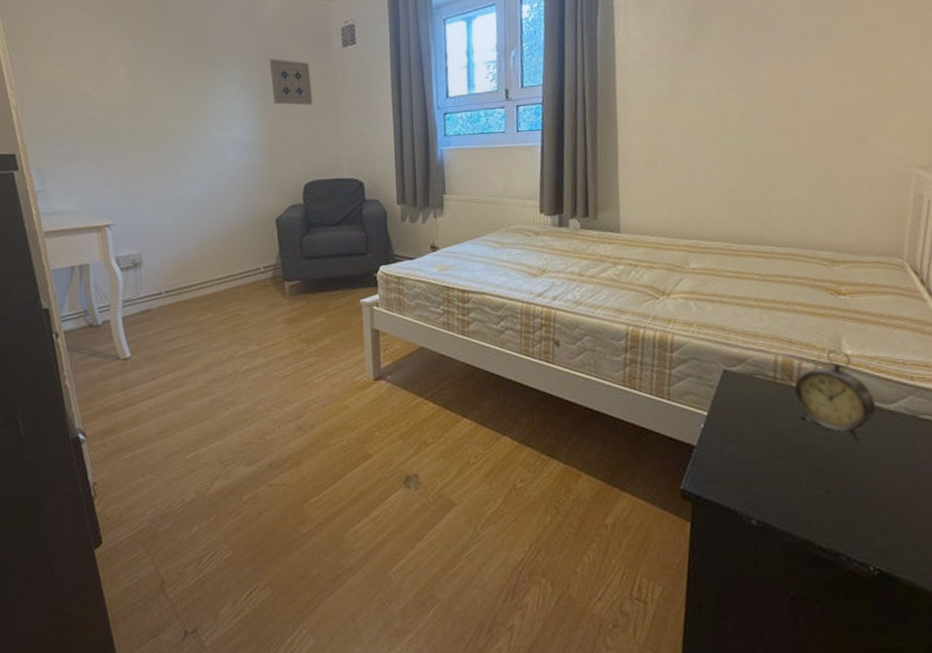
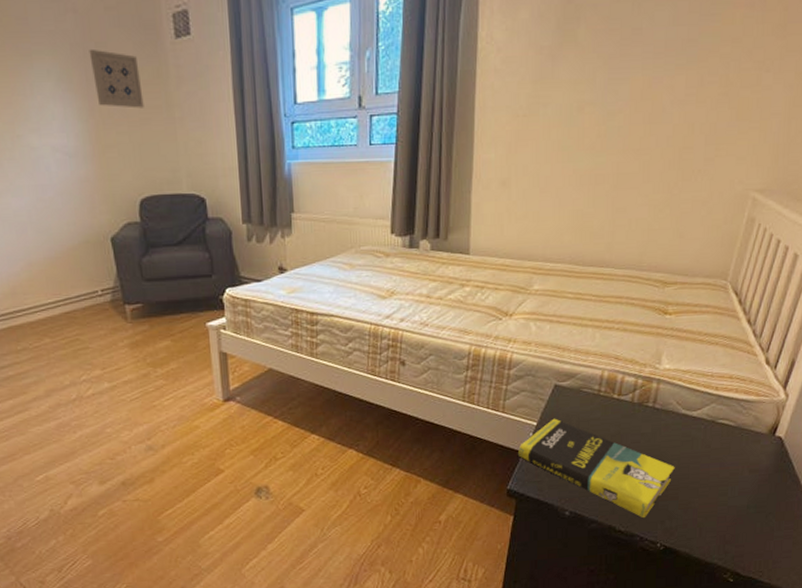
book: none [689,408,877,533] -> present [518,418,675,519]
alarm clock: present [793,349,876,443] -> none [614,364,683,445]

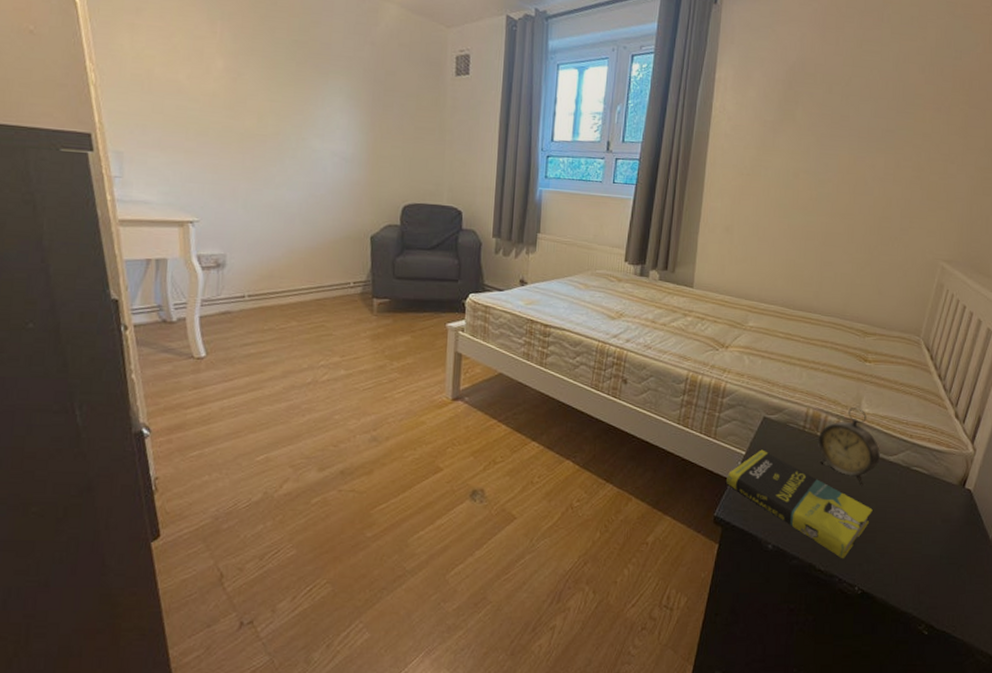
wall art: present [89,48,144,109] -> none [379,75,421,129]
alarm clock: none [614,364,683,445] -> present [817,407,880,487]

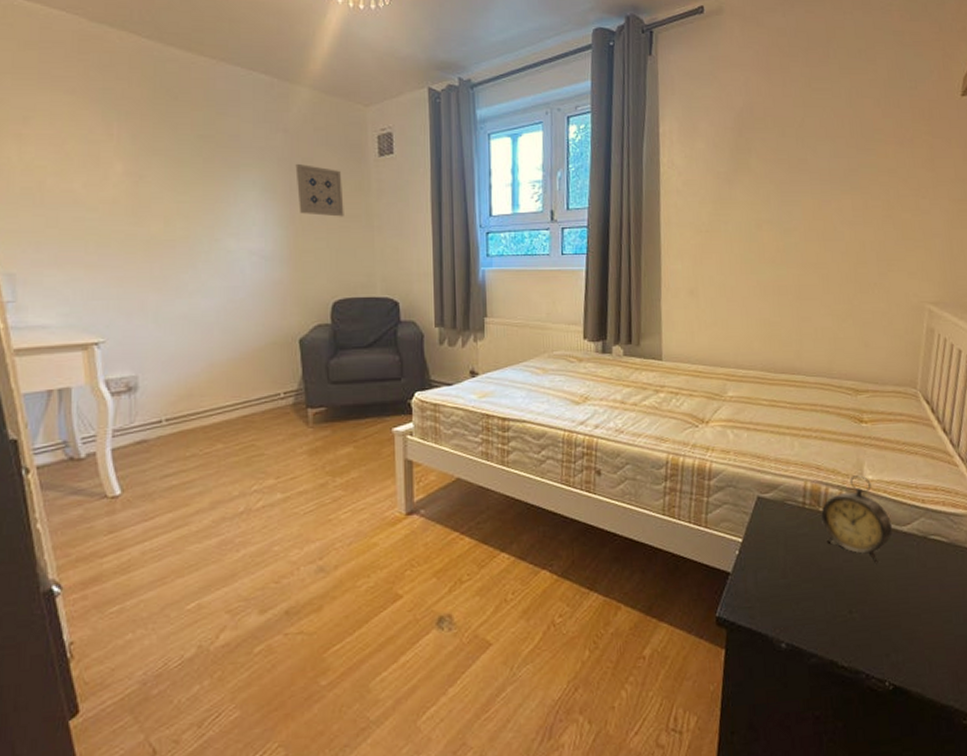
wall art: none [379,75,421,129] -> present [295,163,344,217]
book: present [726,449,873,559] -> none [725,534,893,651]

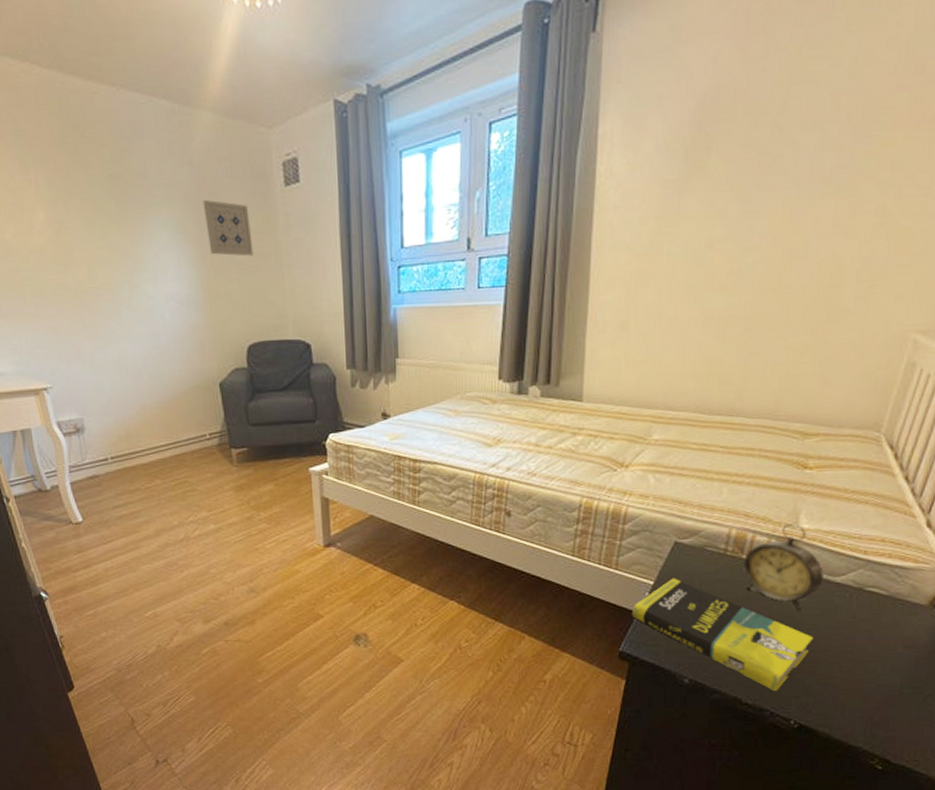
book: none [725,534,893,651] -> present [632,578,813,692]

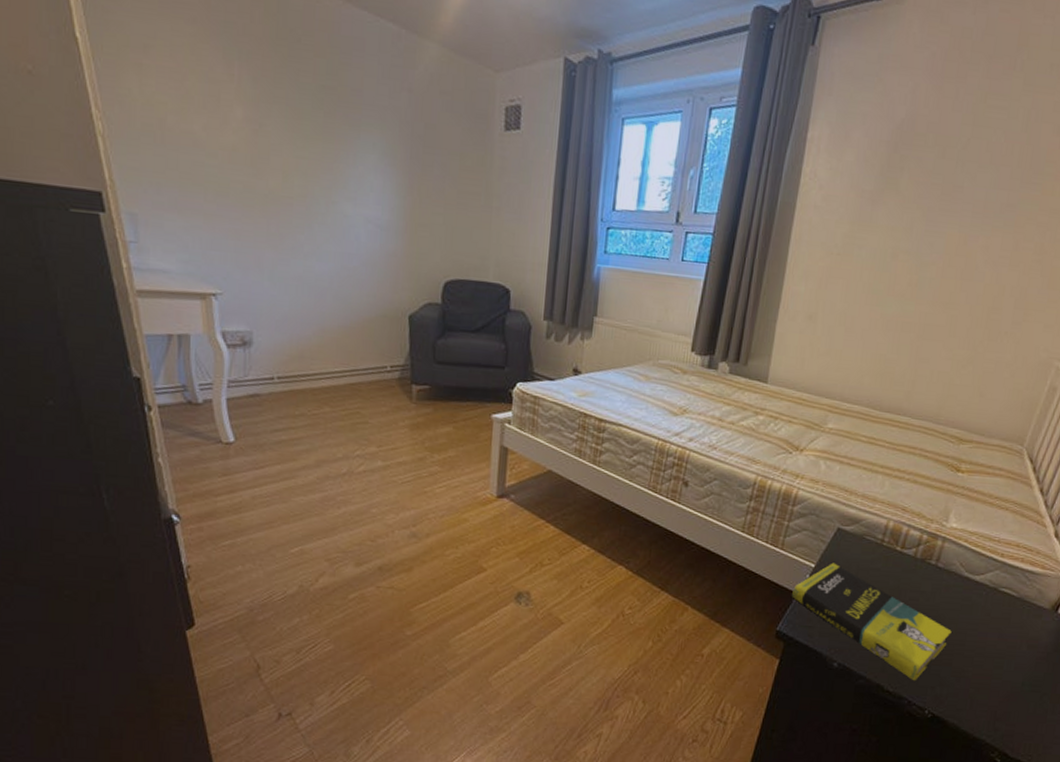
wall art: present [203,199,254,257] -> none [417,128,465,193]
alarm clock: present [742,524,824,613] -> none [895,521,966,607]

